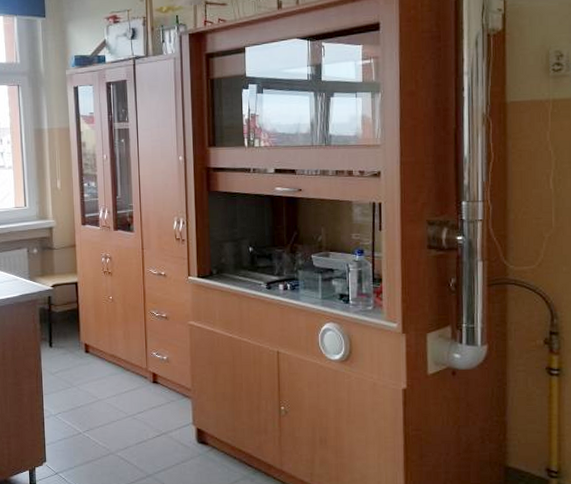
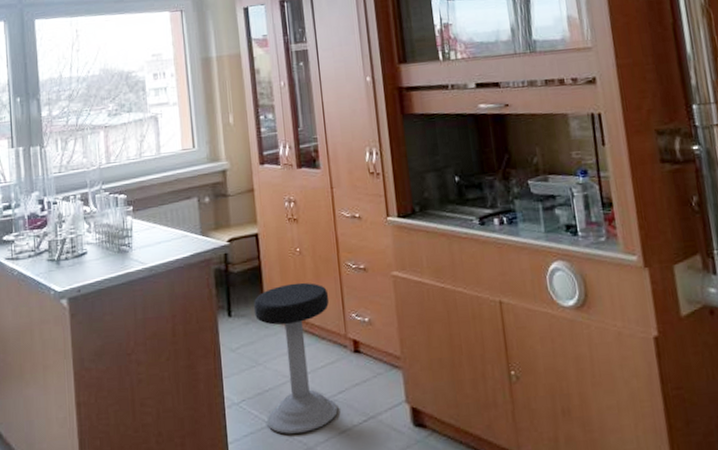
stool: none [72,324,136,441] -> present [254,282,338,434]

